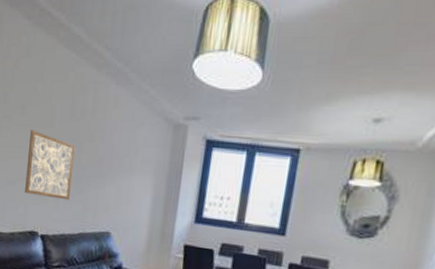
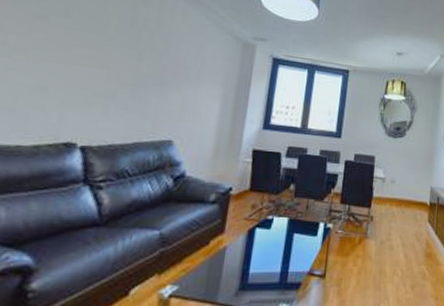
wall art: present [25,130,75,201] -> none [61,34,134,109]

